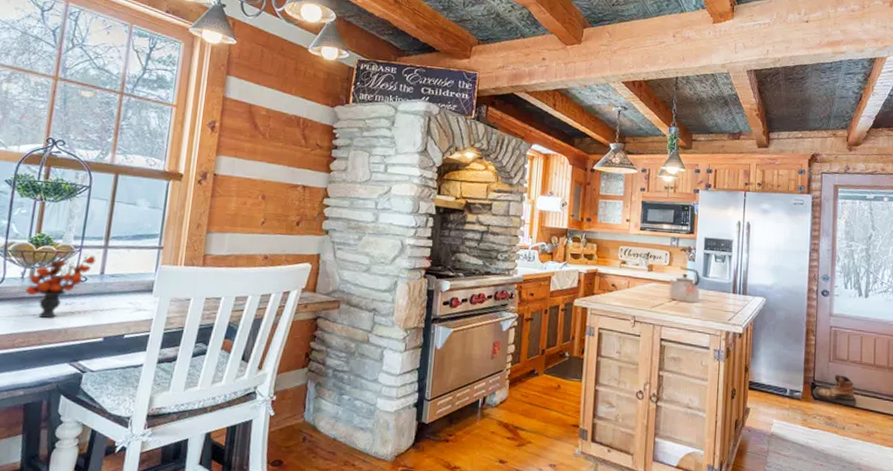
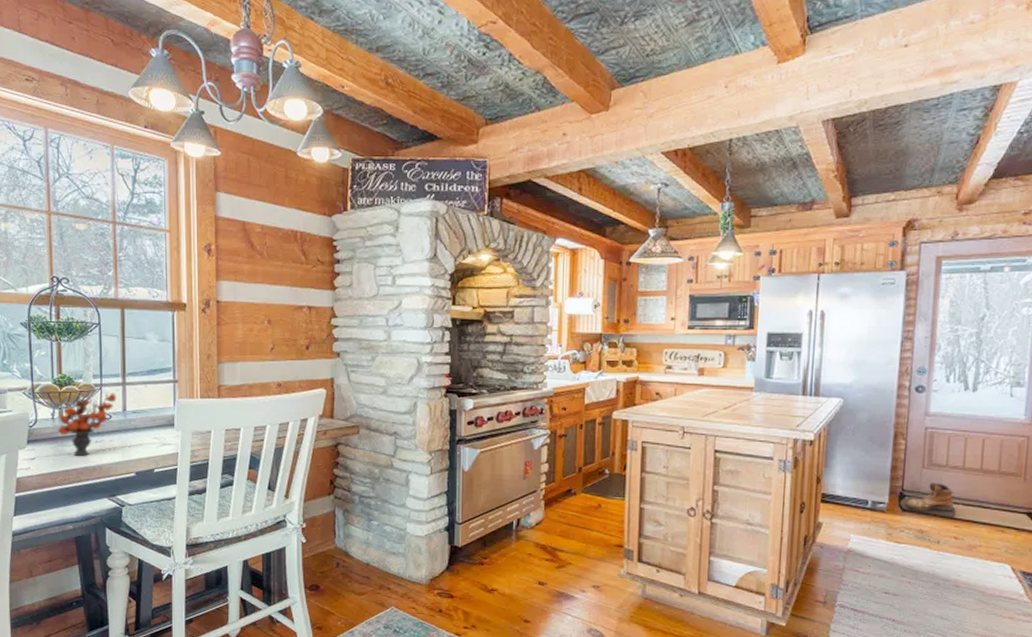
kettle: present [668,267,700,303] -> none [723,368,762,409]

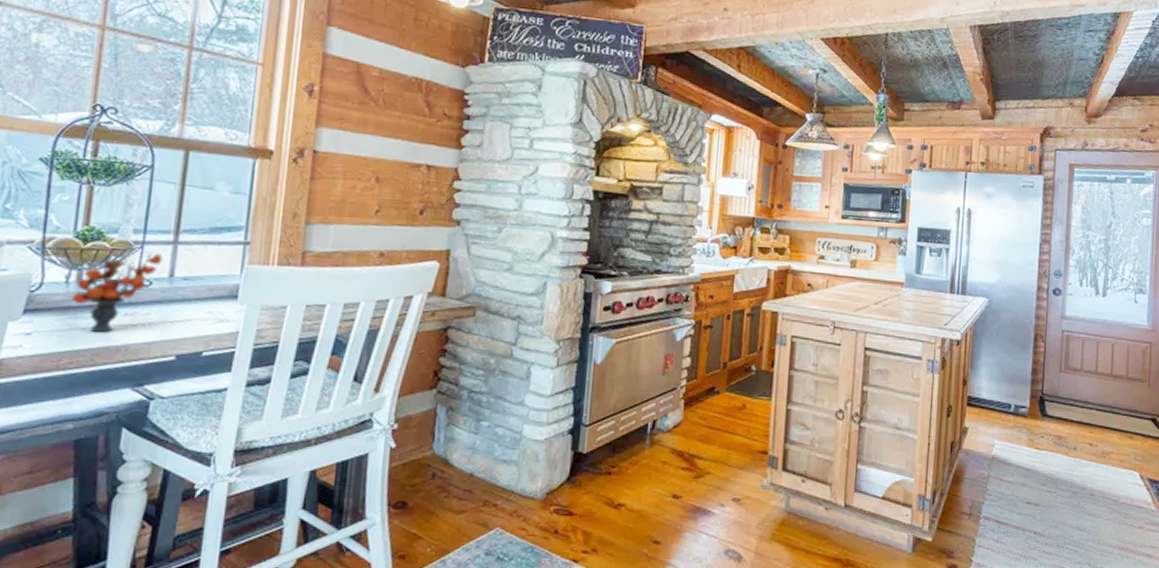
work boot: present [899,482,956,517] -> none [1040,387,1090,422]

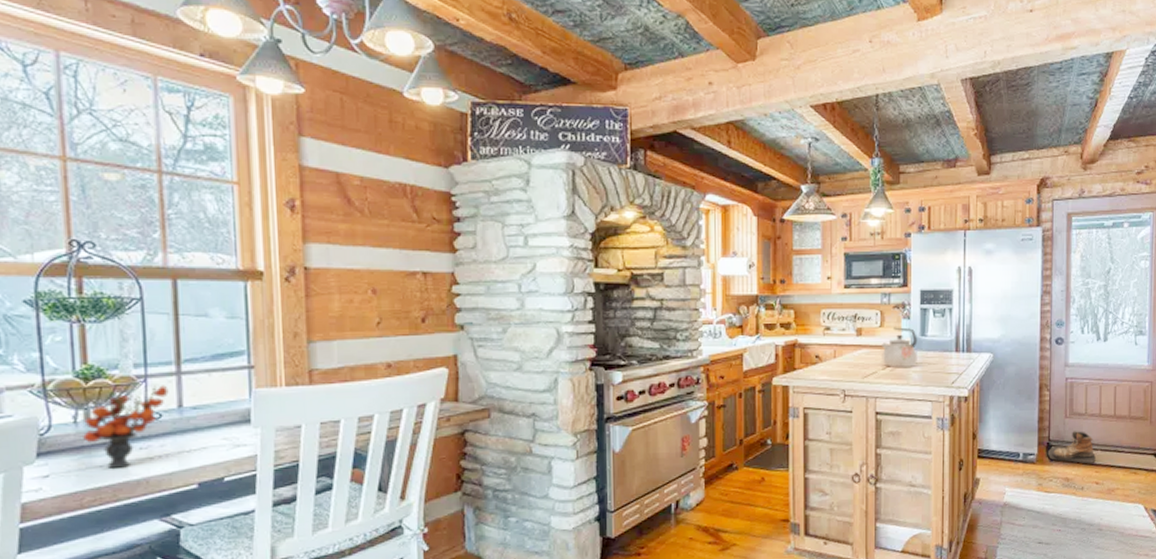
kettle: none [874,262,912,305] -> present [882,327,918,369]
work boot: none [1040,387,1090,422] -> present [1047,431,1096,463]

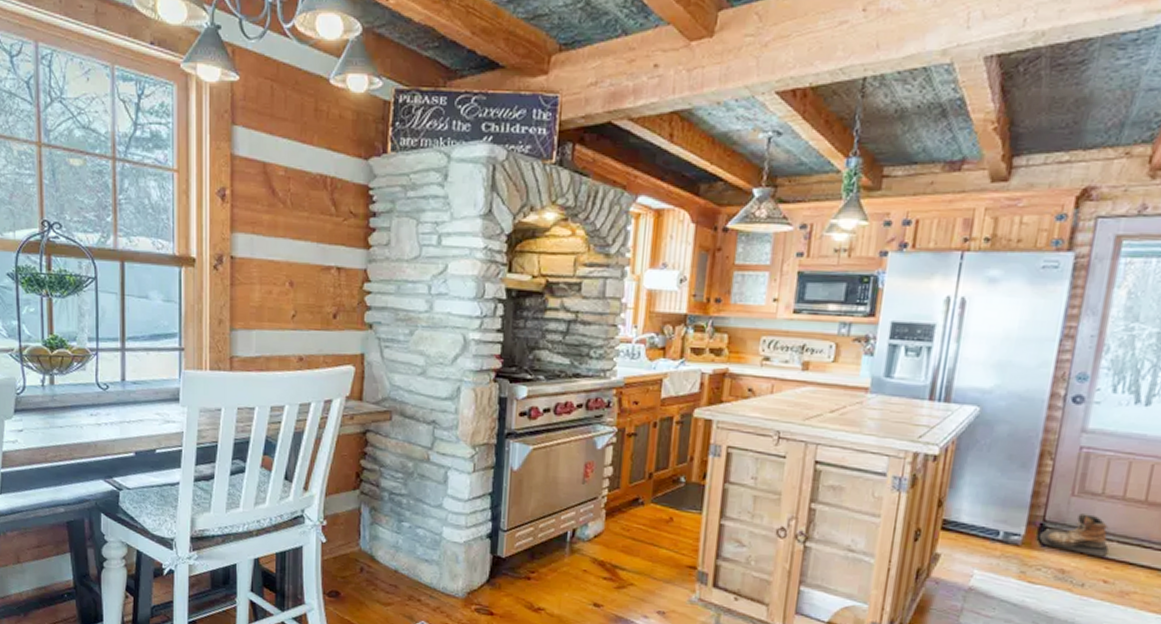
bouquet: present [83,378,169,470] -> none [48,350,115,431]
kettle: present [882,327,918,369] -> none [830,364,880,414]

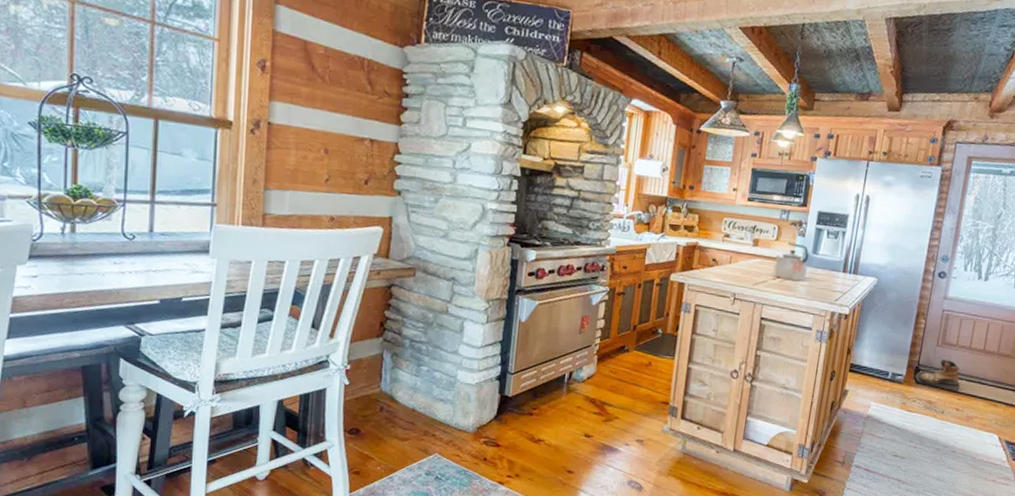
kettle: none [830,364,880,414] -> present [773,242,809,281]

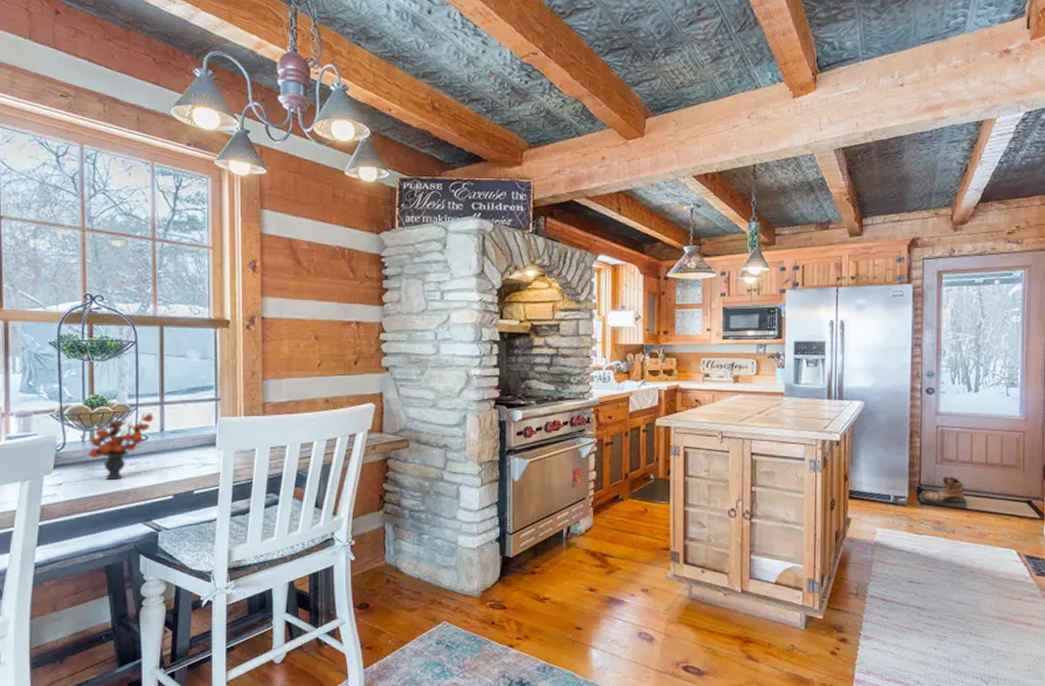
bouquet: none [68,201,143,278] -> present [88,406,154,481]
kettle: present [773,242,809,281] -> none [757,375,791,413]

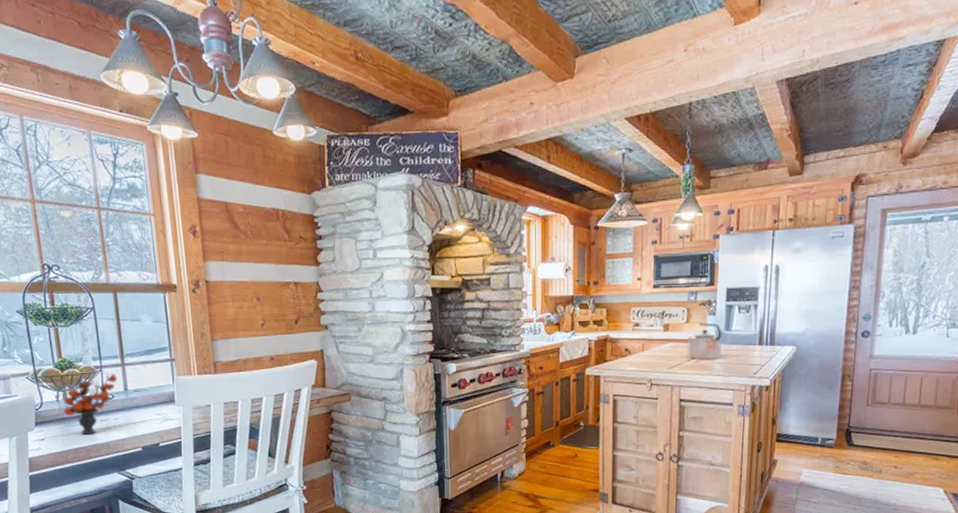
kettle: none [757,375,791,413] -> present [687,323,722,360]
work boot: present [918,477,967,508] -> none [846,418,896,449]

